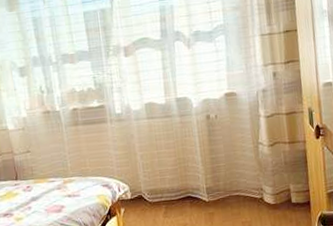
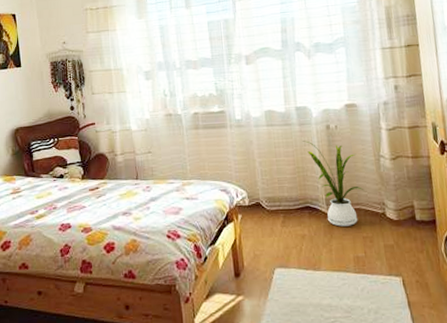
house plant: none [183,131,244,214] -> present [303,141,365,227]

